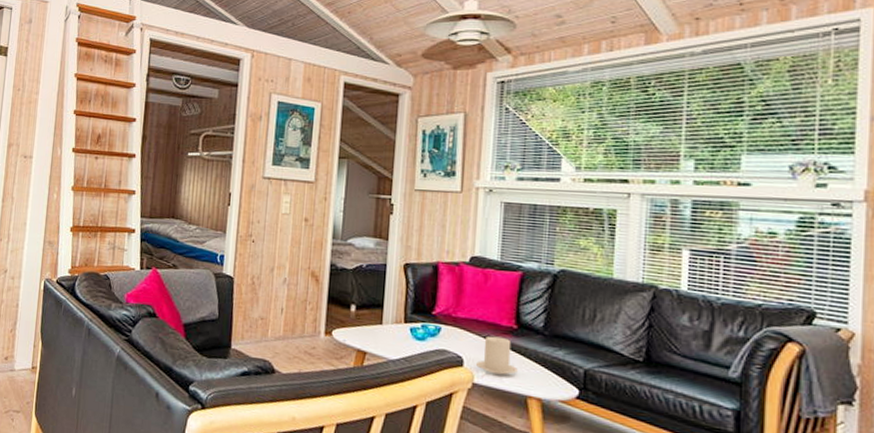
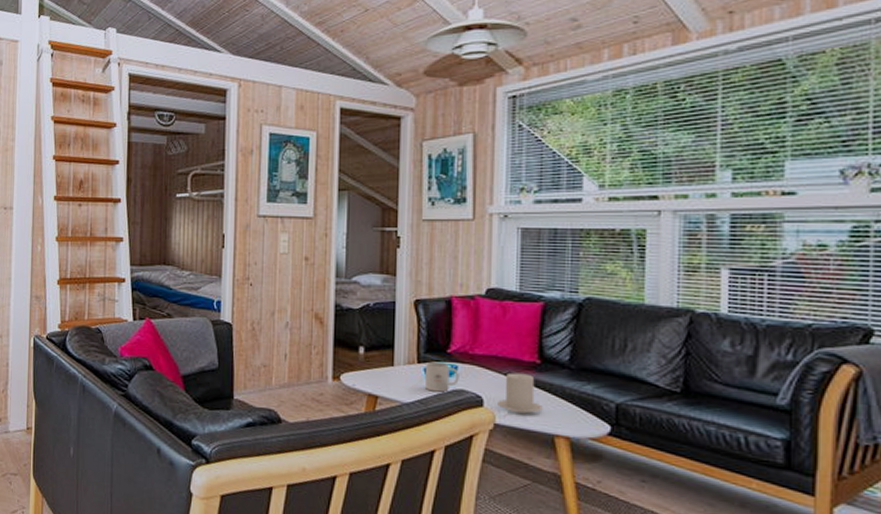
mug: none [410,322,442,352] -> present [424,361,459,392]

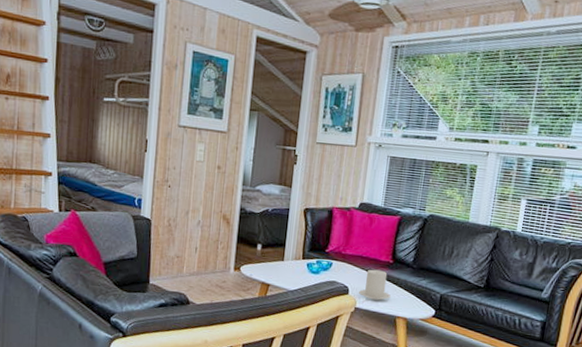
mug: present [424,361,459,392] -> none [306,258,333,283]

